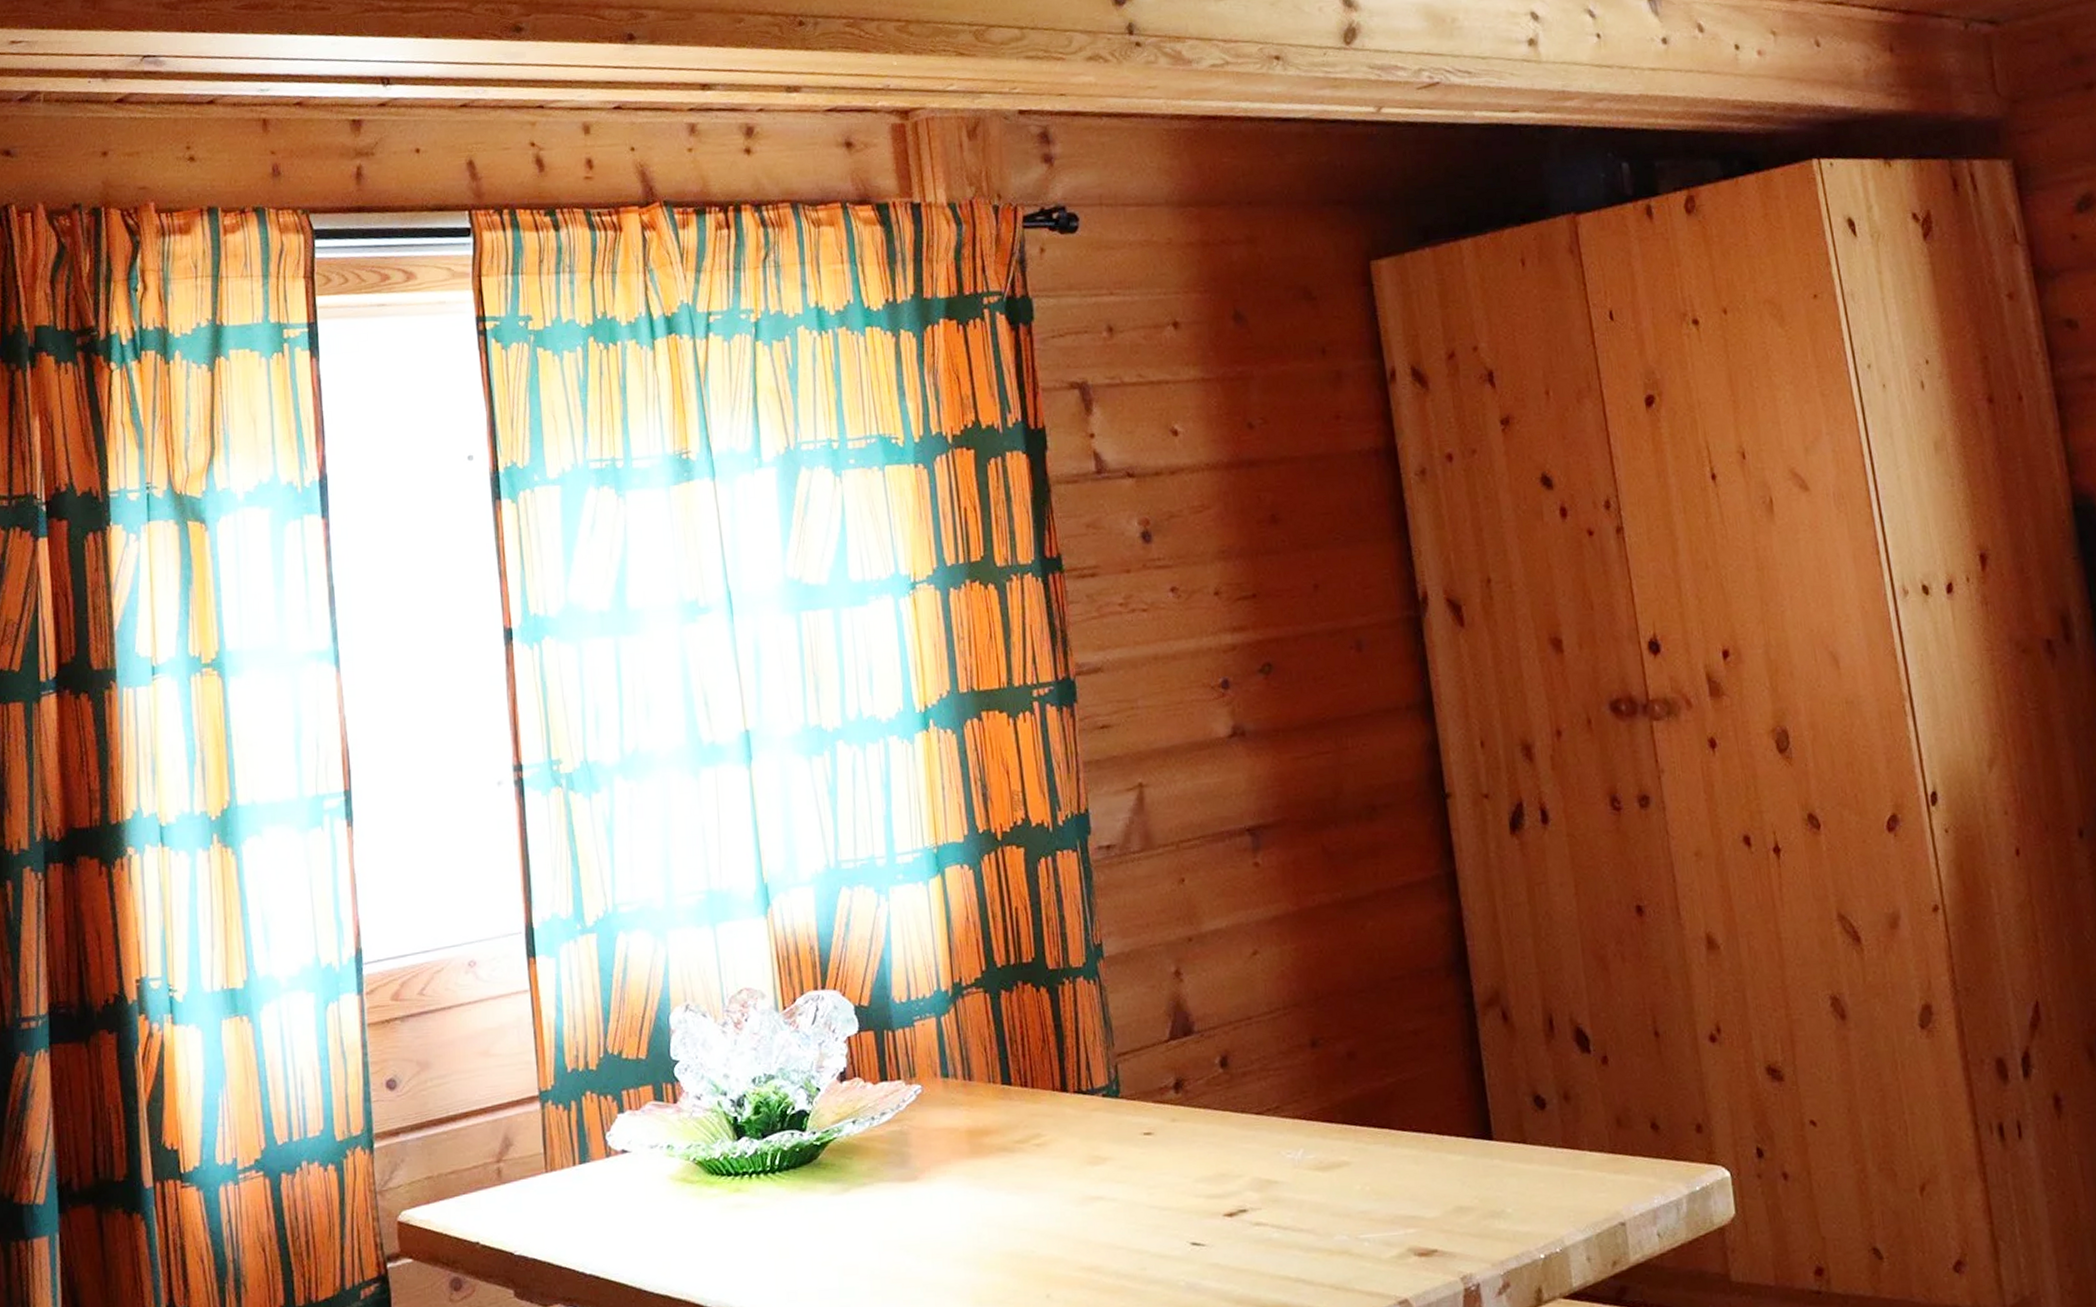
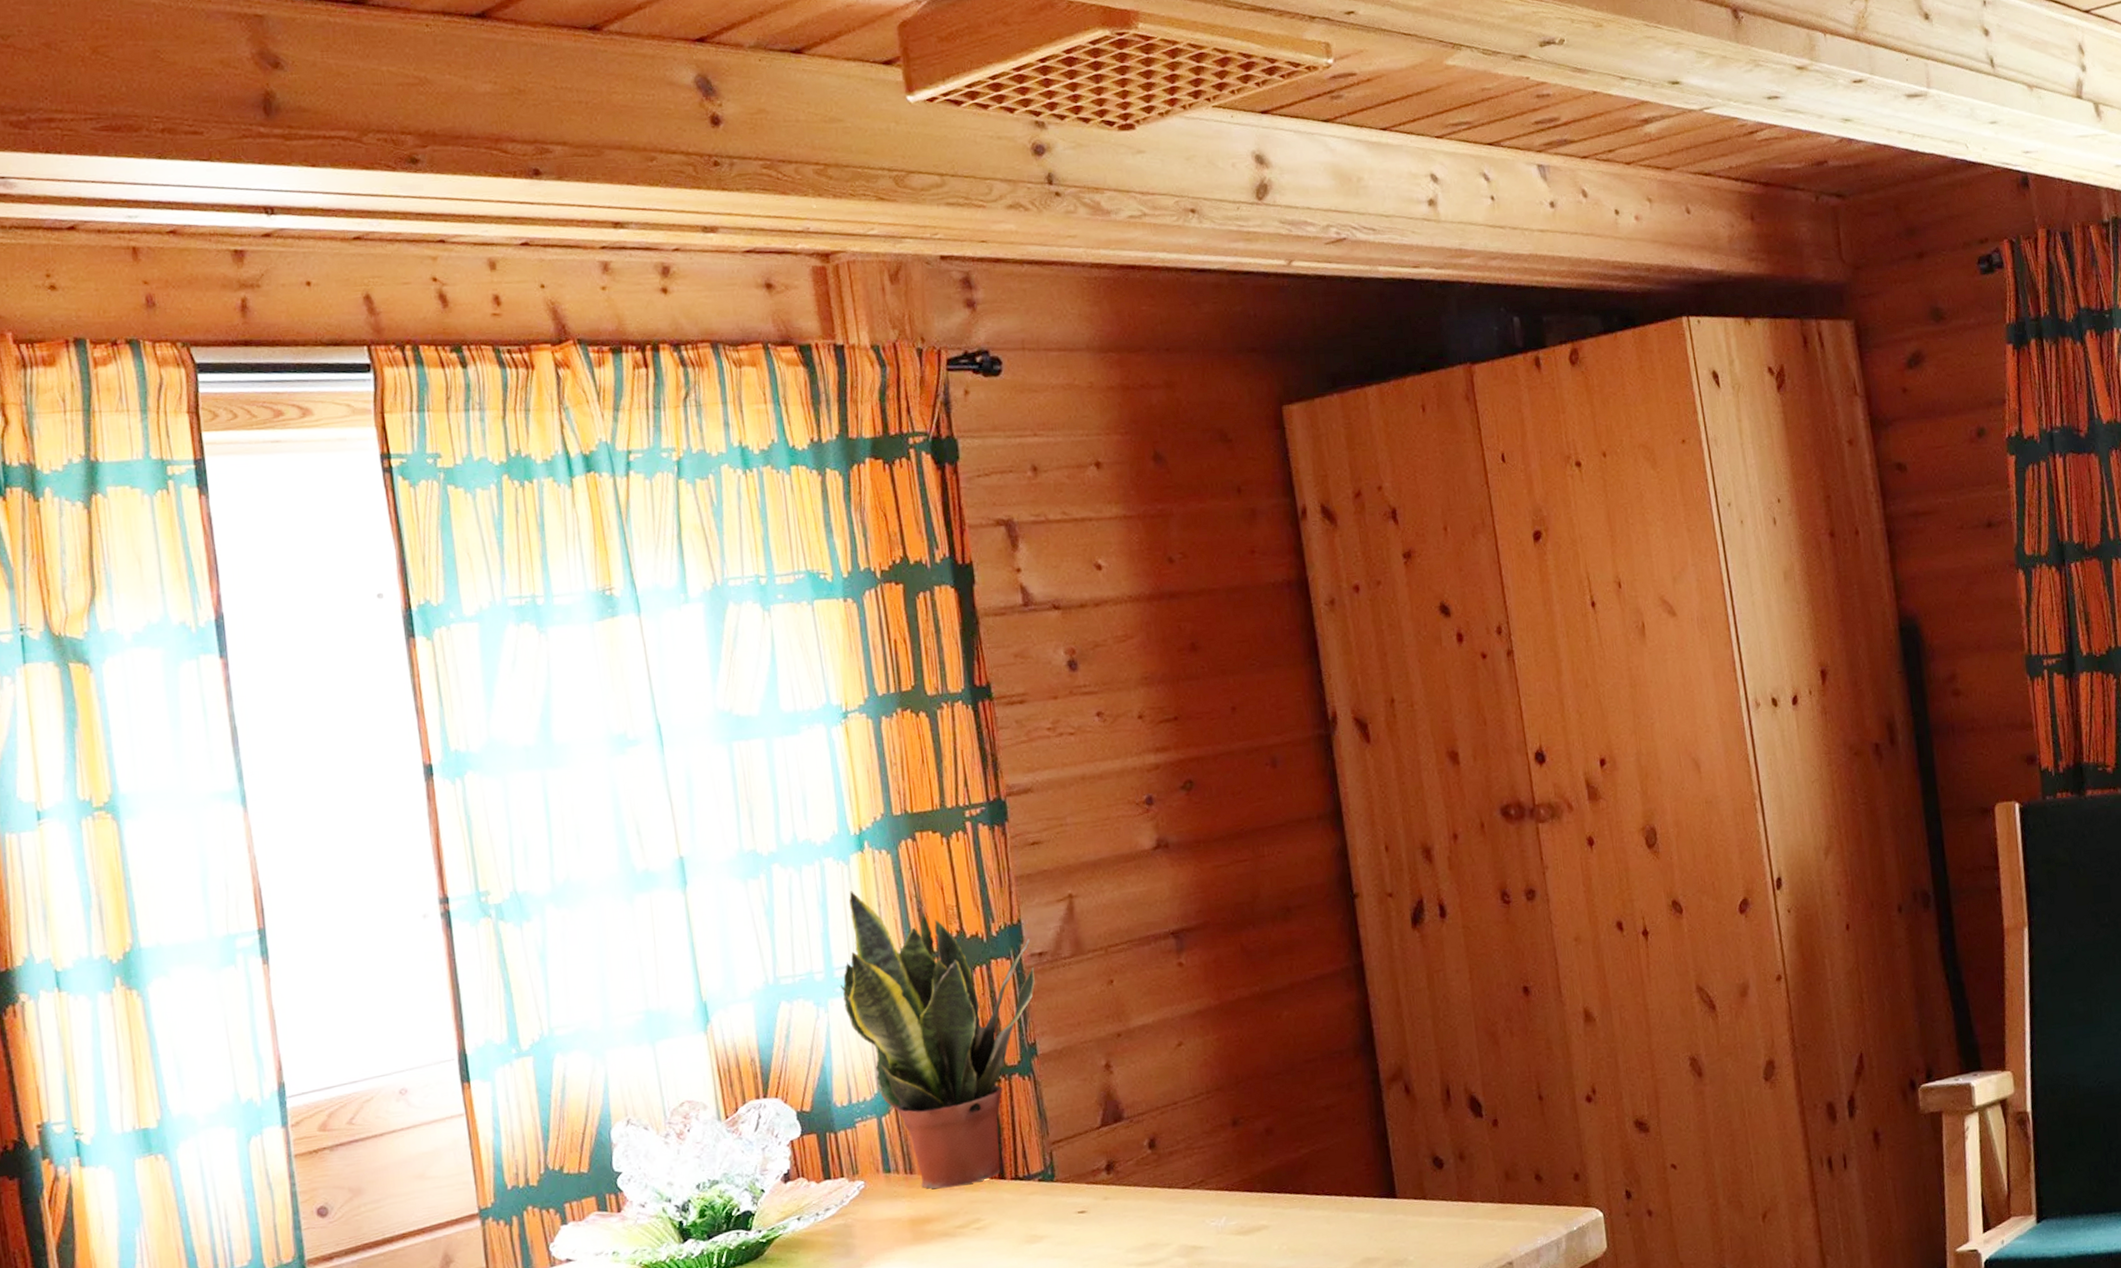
potted plant: none [901,772,1102,1098] -> present [840,891,1035,1189]

